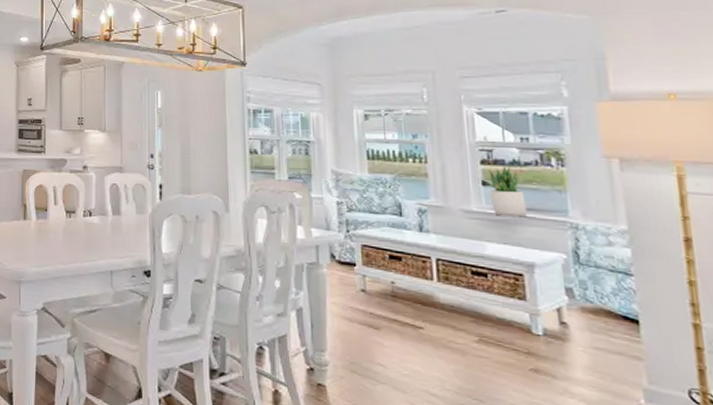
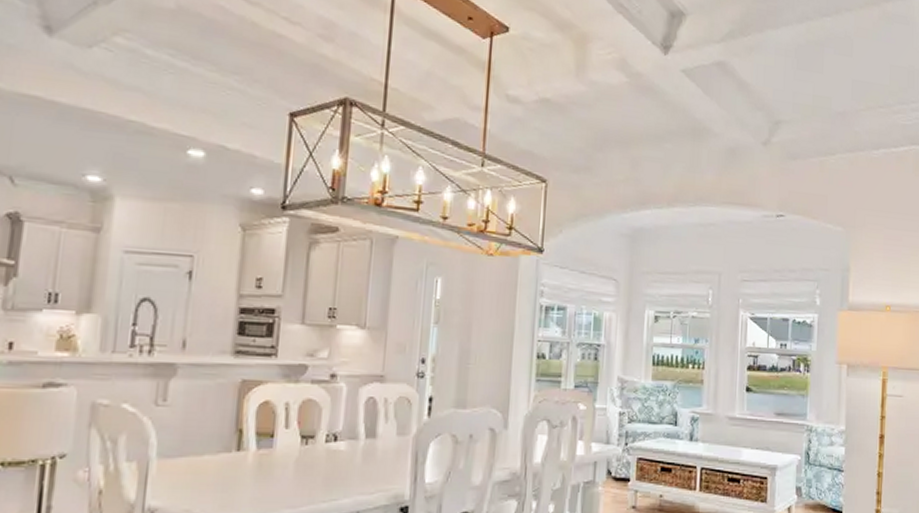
planter: present [489,166,527,218] -> none [750,372,778,422]

